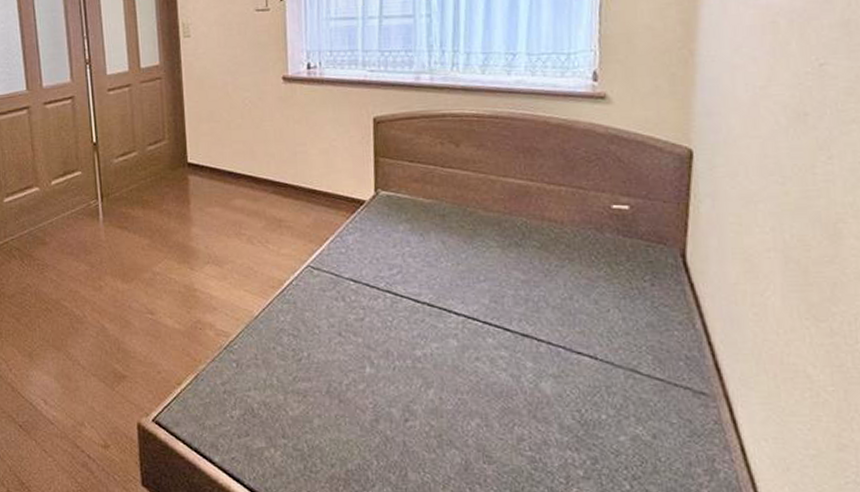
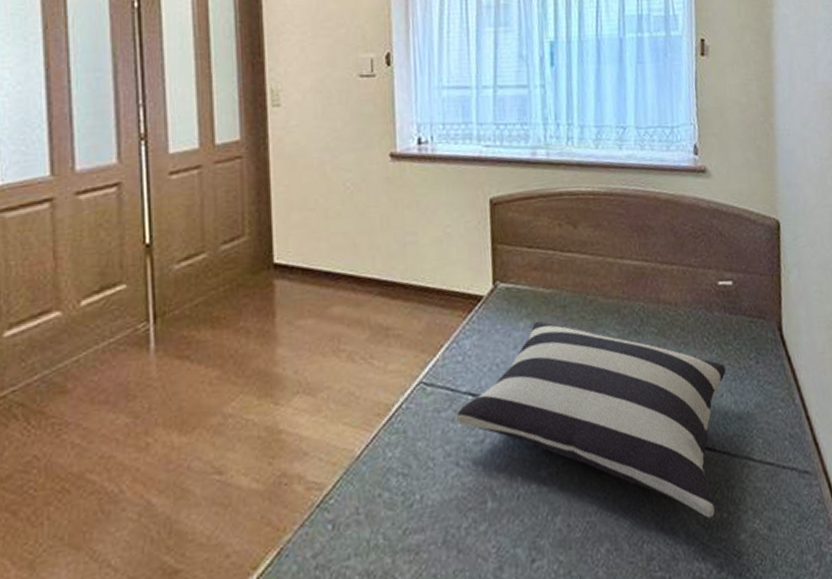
pillow: none [338,226,615,417] -> present [455,321,726,519]

